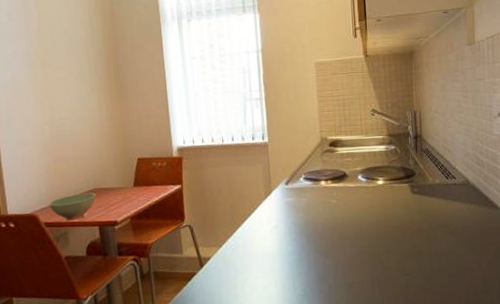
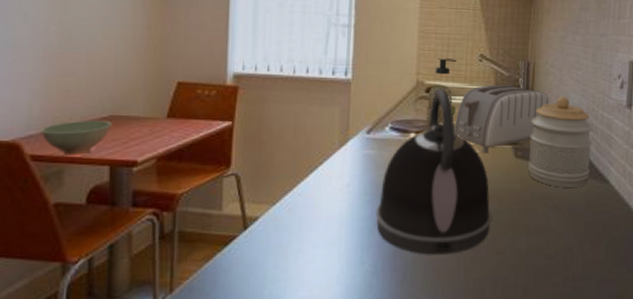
kettle: none [300,141,398,279] -> present [375,88,492,255]
soap dispenser: none [330,116,356,171] -> present [425,58,457,123]
toaster: none [357,132,438,192] -> present [454,84,550,152]
jar: none [422,137,480,216] -> present [528,97,593,188]

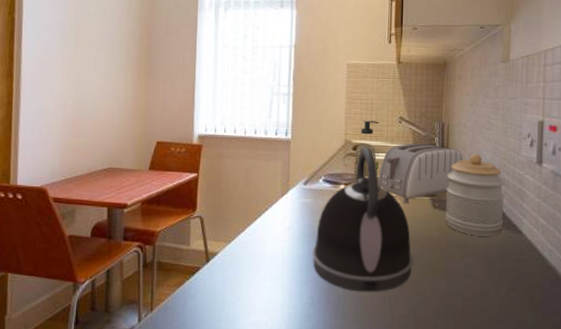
bowl: present [41,120,112,155] -> none [60,171,109,199]

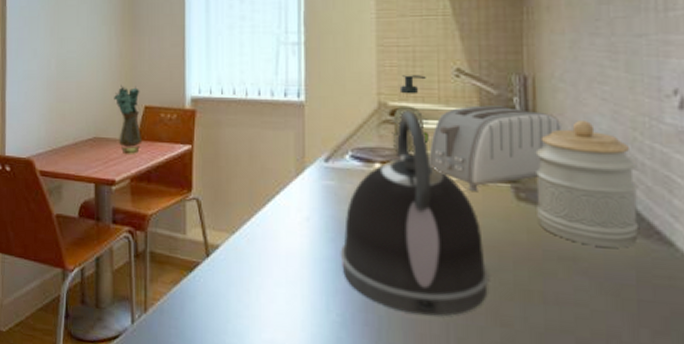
vase: none [128,123,154,183] -> present [114,84,143,155]

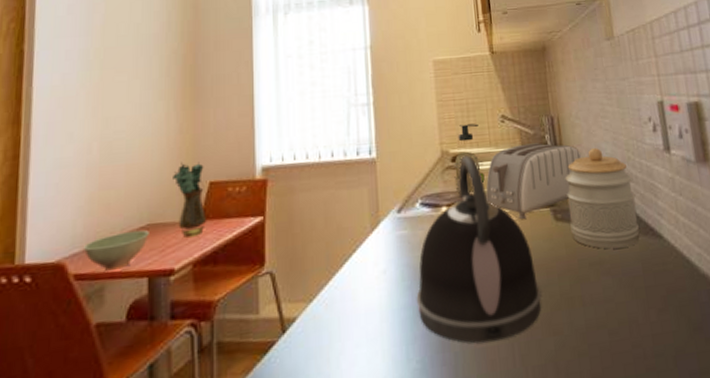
bowl: none [47,141,95,173] -> present [84,230,149,271]

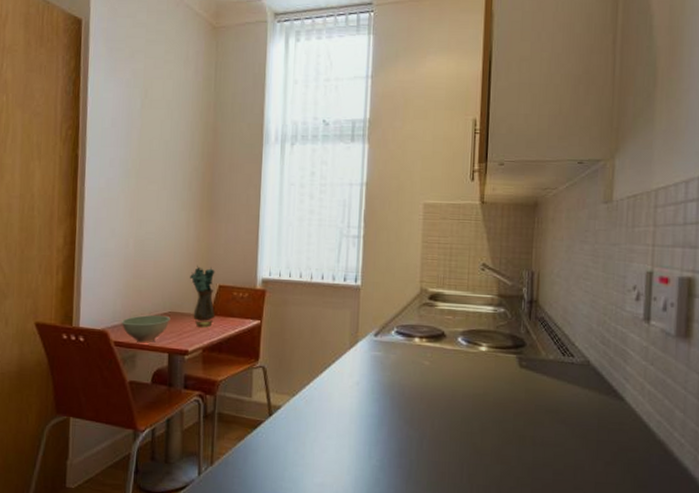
kettle: present [416,155,542,343] -> none [382,295,496,458]
soap dispenser: present [452,123,485,194] -> none [429,267,459,329]
toaster: present [486,143,582,219] -> none [457,293,556,360]
jar: present [565,148,640,249] -> none [533,307,605,403]

